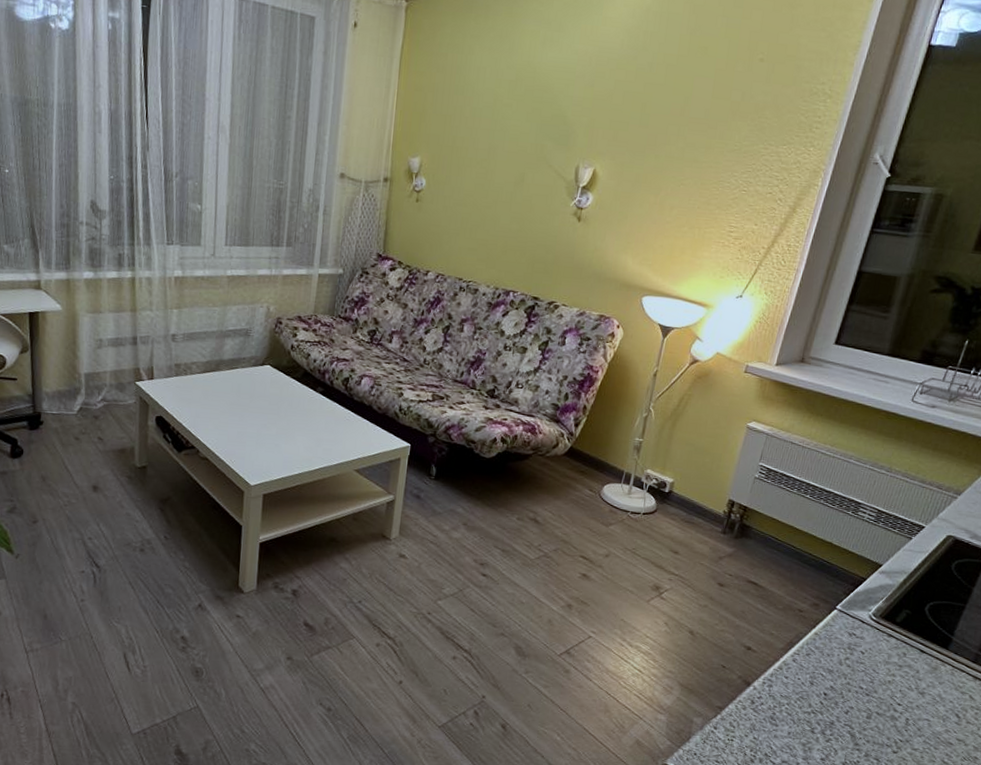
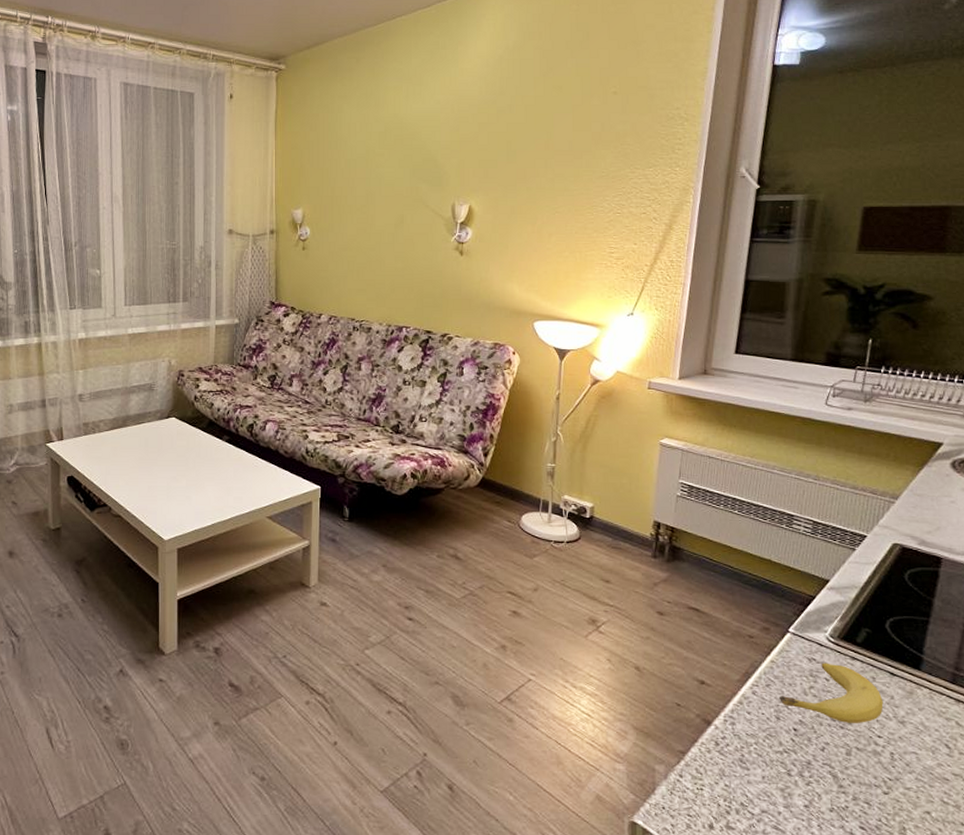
fruit: none [816,638,909,692] -> present [779,663,884,723]

